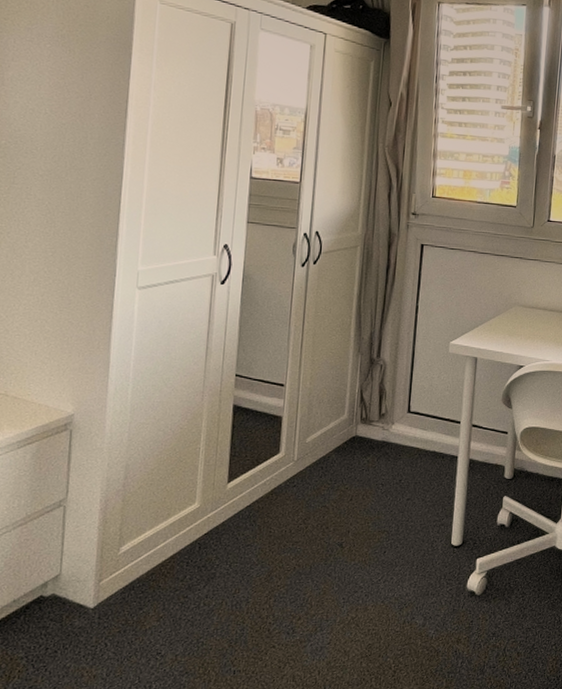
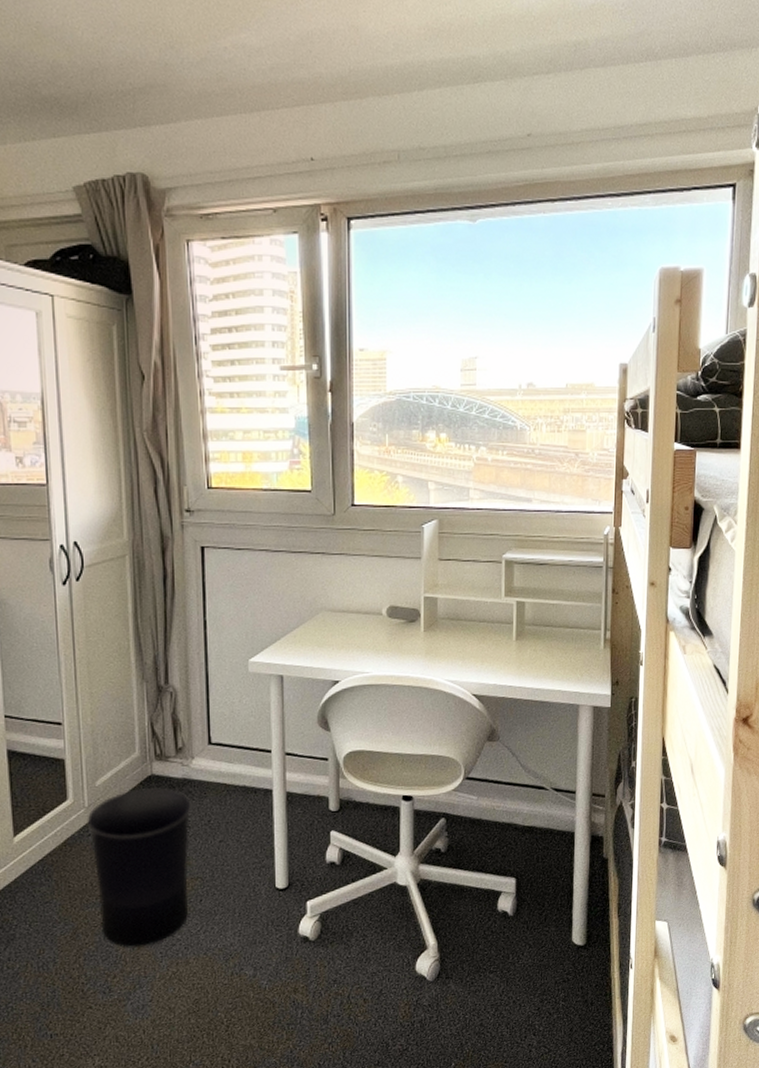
waste bin: none [293,446,387,591] -> present [87,787,192,947]

